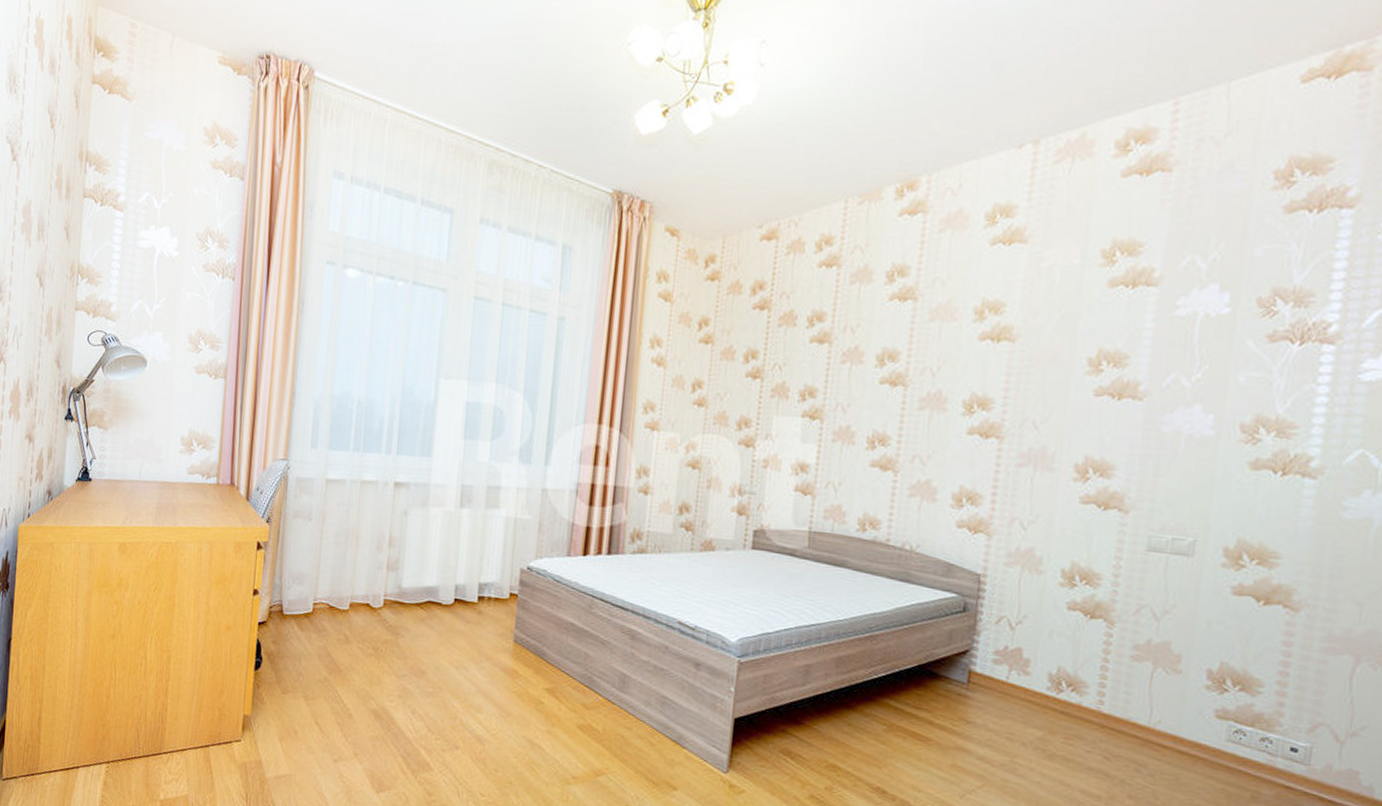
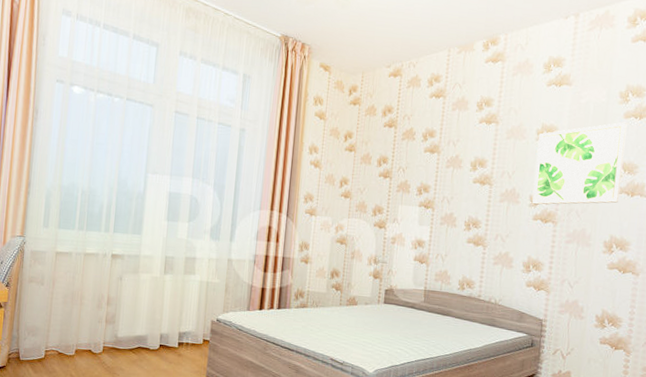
wall art: none [967,292,1113,413] -> present [532,122,627,205]

